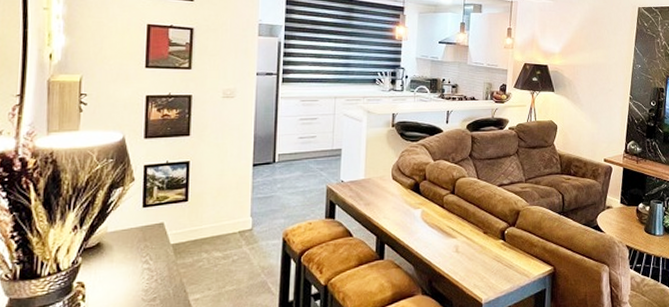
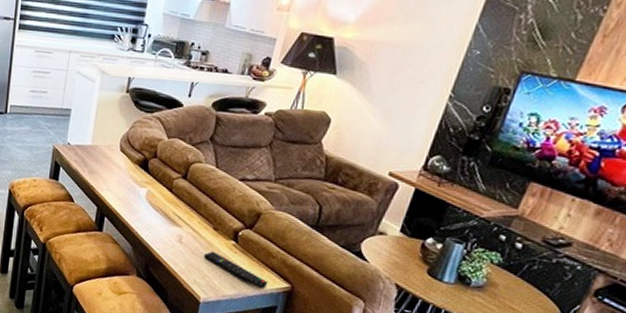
remote control: none [479,254,535,277] -> present [204,252,268,289]

